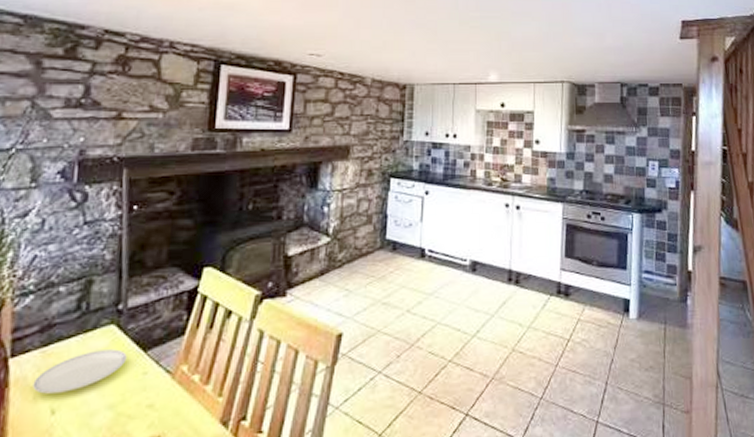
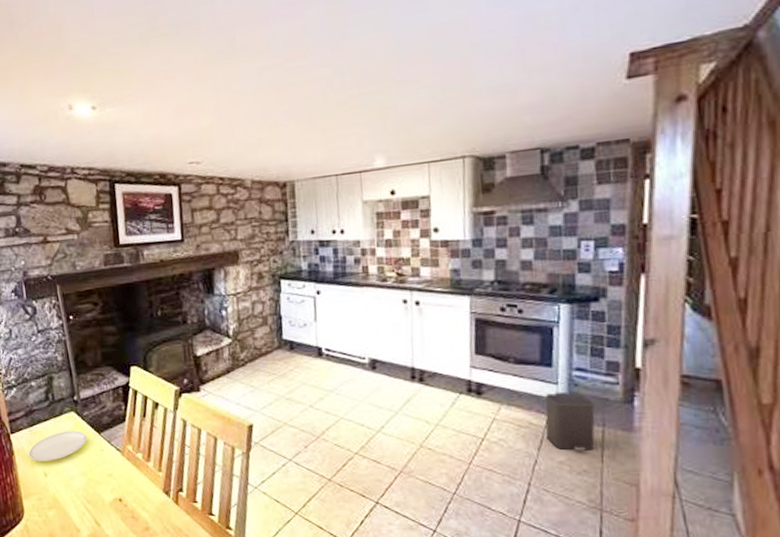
pedal bin: none [620,292,659,348] -> present [545,391,595,451]

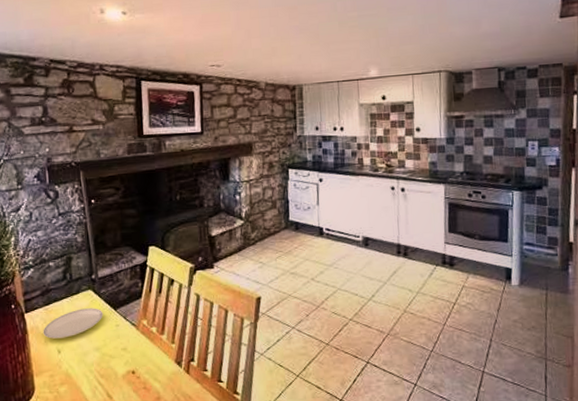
pedal bin: present [545,391,595,451] -> none [503,262,541,311]

